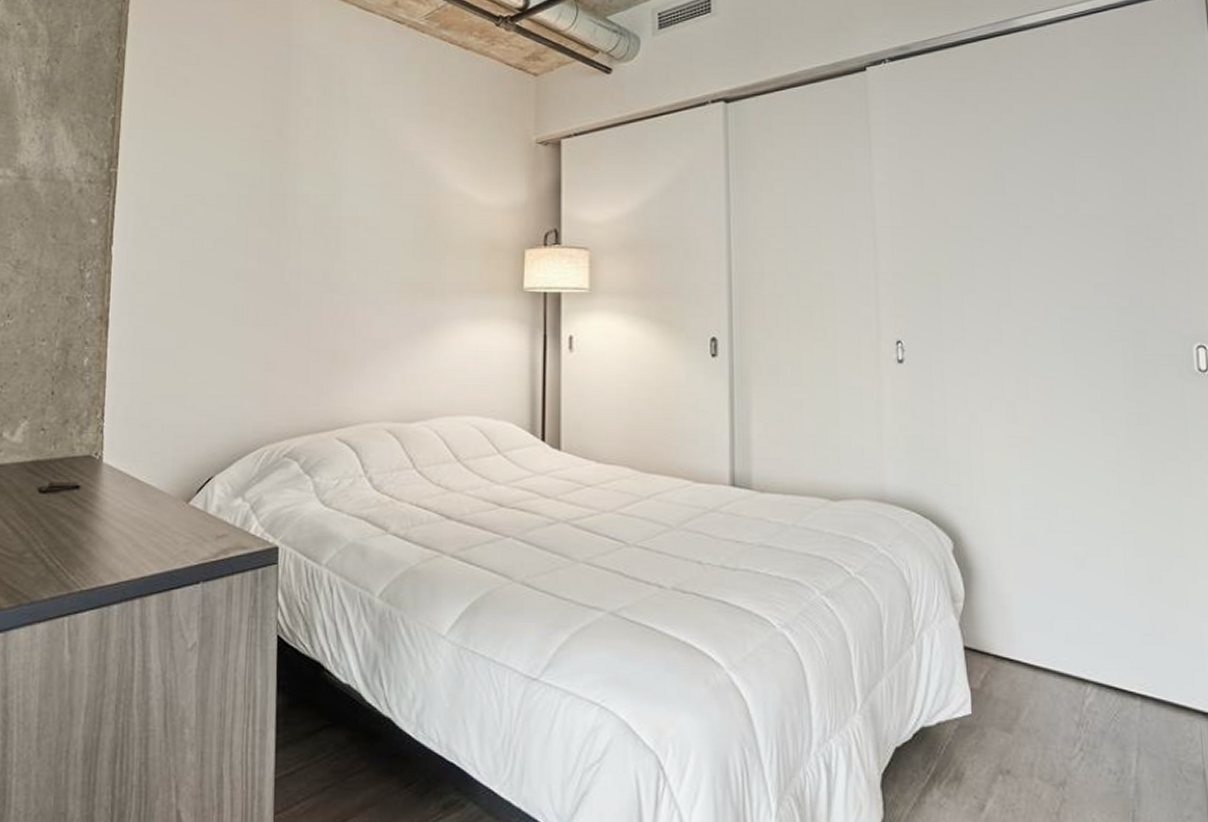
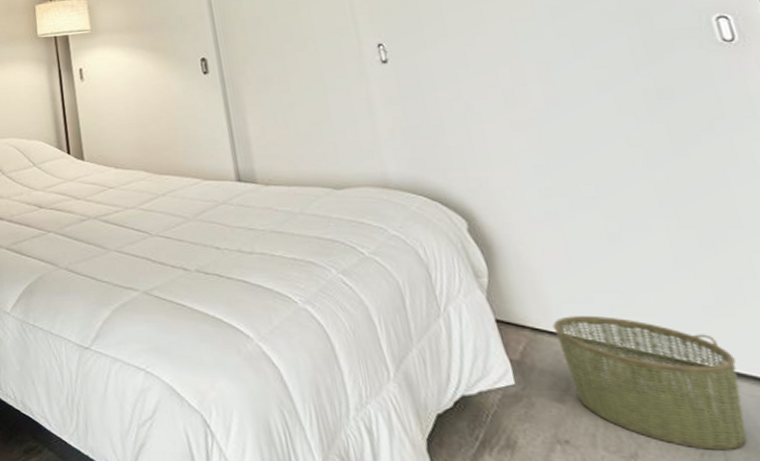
basket: none [1014,643,1159,775] -> present [552,316,748,451]

